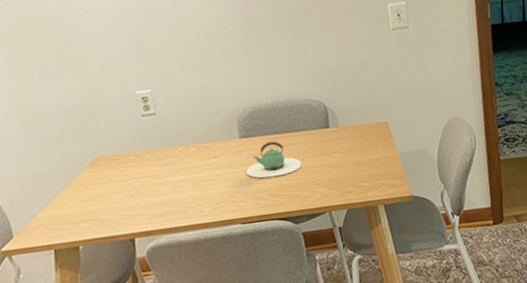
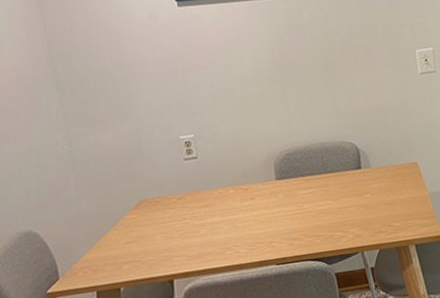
teapot: present [246,141,302,178] -> none [281,182,335,219]

